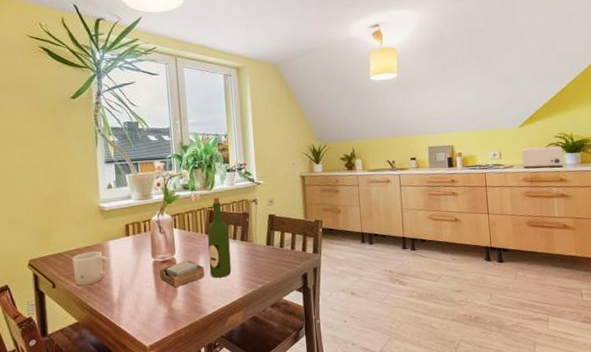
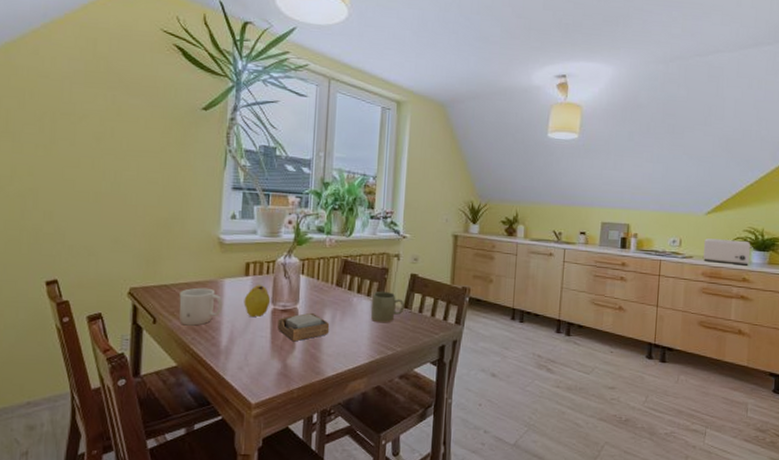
fruit: none [128,242,151,272] -> present [243,285,271,318]
wine bottle: present [207,197,232,278] -> none [335,246,364,338]
mug: none [237,232,267,262] -> present [370,291,405,323]

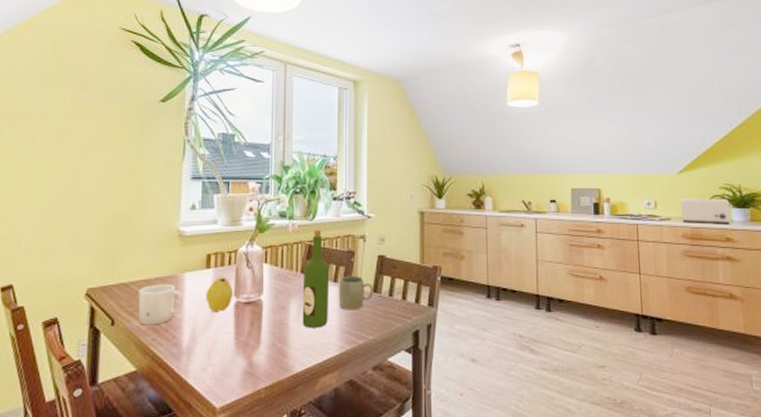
napkin holder: present [277,312,330,342] -> none [241,303,296,336]
wine bottle: none [335,246,364,338] -> present [302,230,330,328]

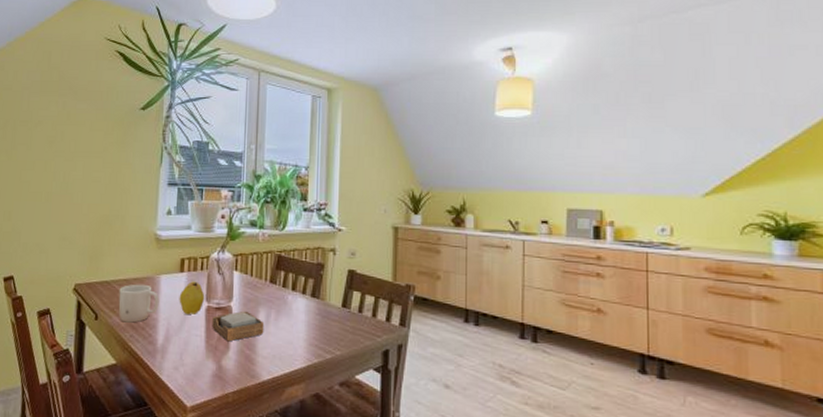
napkin holder: none [241,303,296,336] -> present [212,310,265,342]
wine bottle: present [302,230,330,328] -> none [270,240,299,339]
mug: present [338,275,374,310] -> none [306,288,343,324]
toaster: present [680,198,733,224] -> none [703,225,774,259]

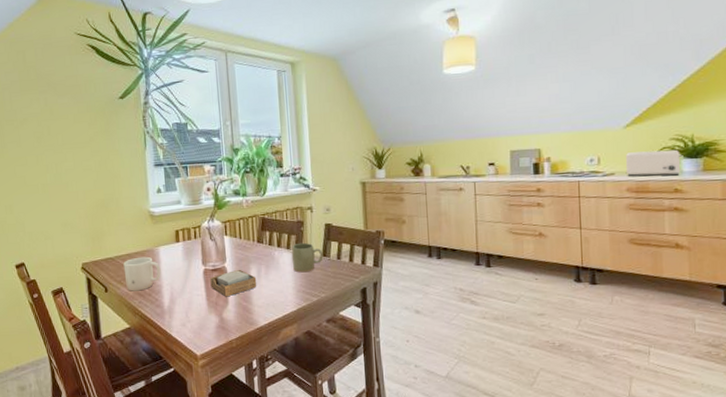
fruit: present [179,281,205,315] -> none [178,249,202,279]
mug: none [306,288,343,324] -> present [291,242,323,273]
toaster: none [703,225,774,259] -> present [625,149,683,177]

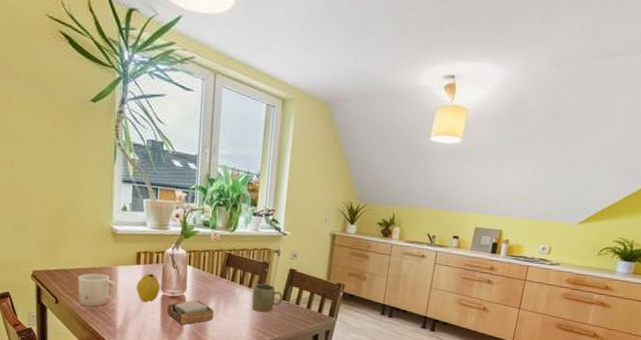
fruit: none [178,249,202,279] -> present [136,273,161,302]
toaster: present [625,149,683,177] -> none [569,247,621,274]

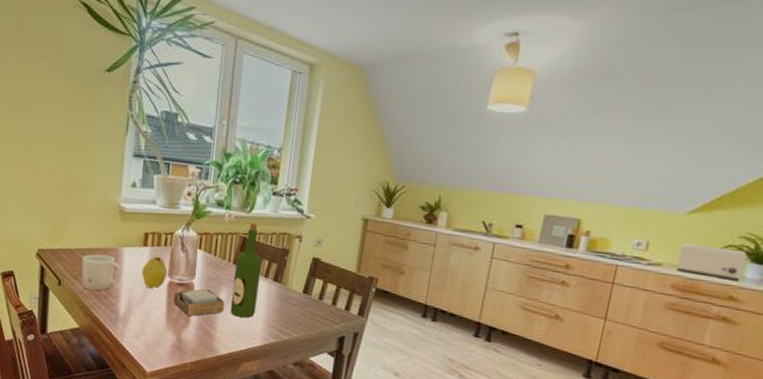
wine bottle: none [219,240,246,324] -> present [230,223,262,318]
mug: present [251,283,283,313] -> none [267,273,304,307]
toaster: none [569,247,621,274] -> present [675,243,751,281]

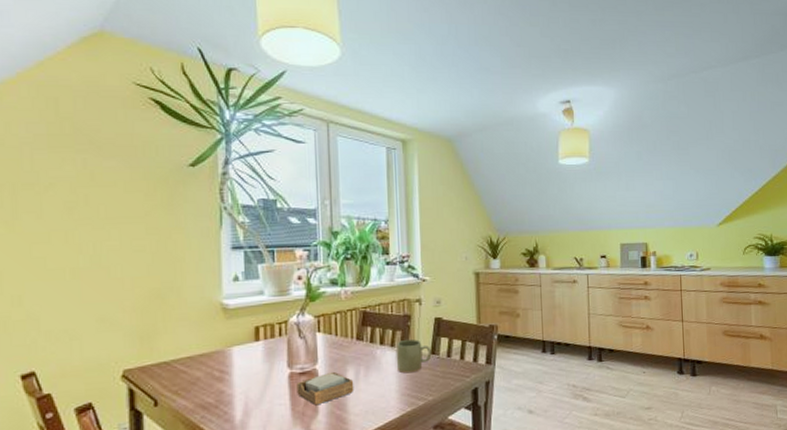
mug: present [81,254,122,291] -> none [182,359,233,404]
fruit: present [141,256,168,289] -> none [256,349,287,386]
wine bottle: present [230,223,262,318] -> none [359,295,387,394]
mug: none [267,273,304,307] -> present [396,339,432,374]
toaster: present [675,243,751,281] -> none [719,247,765,272]

